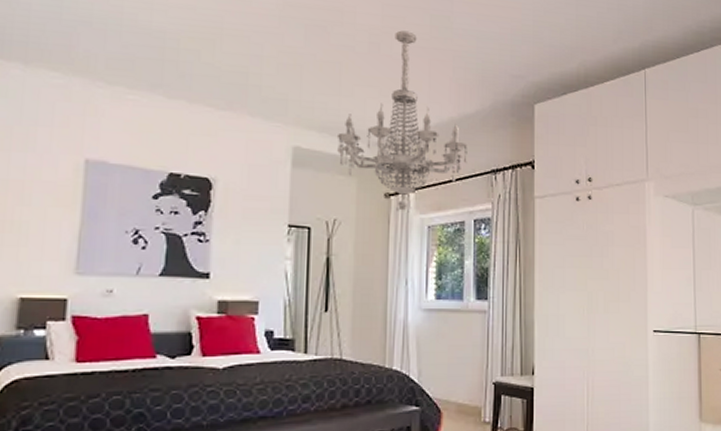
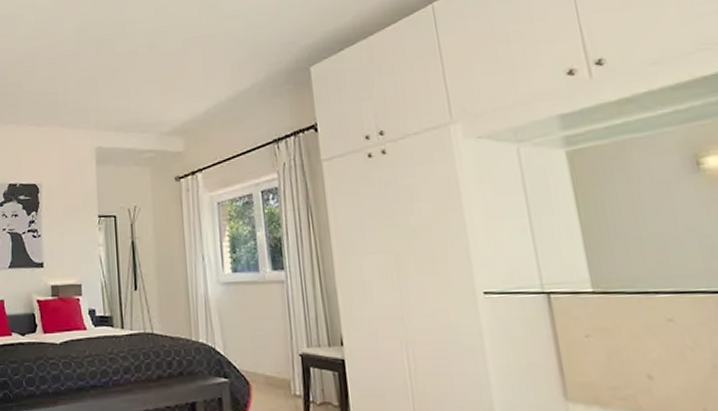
chandelier: present [336,30,467,211] -> none [129,25,248,191]

